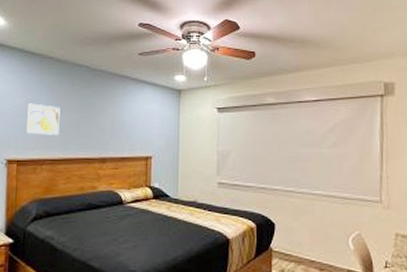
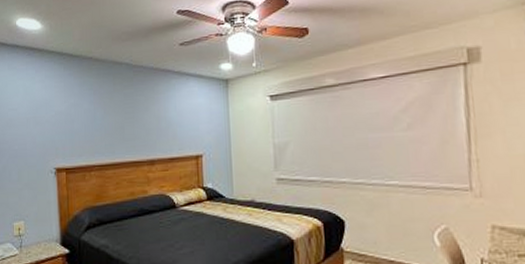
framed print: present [26,103,60,135] -> none [70,107,104,140]

